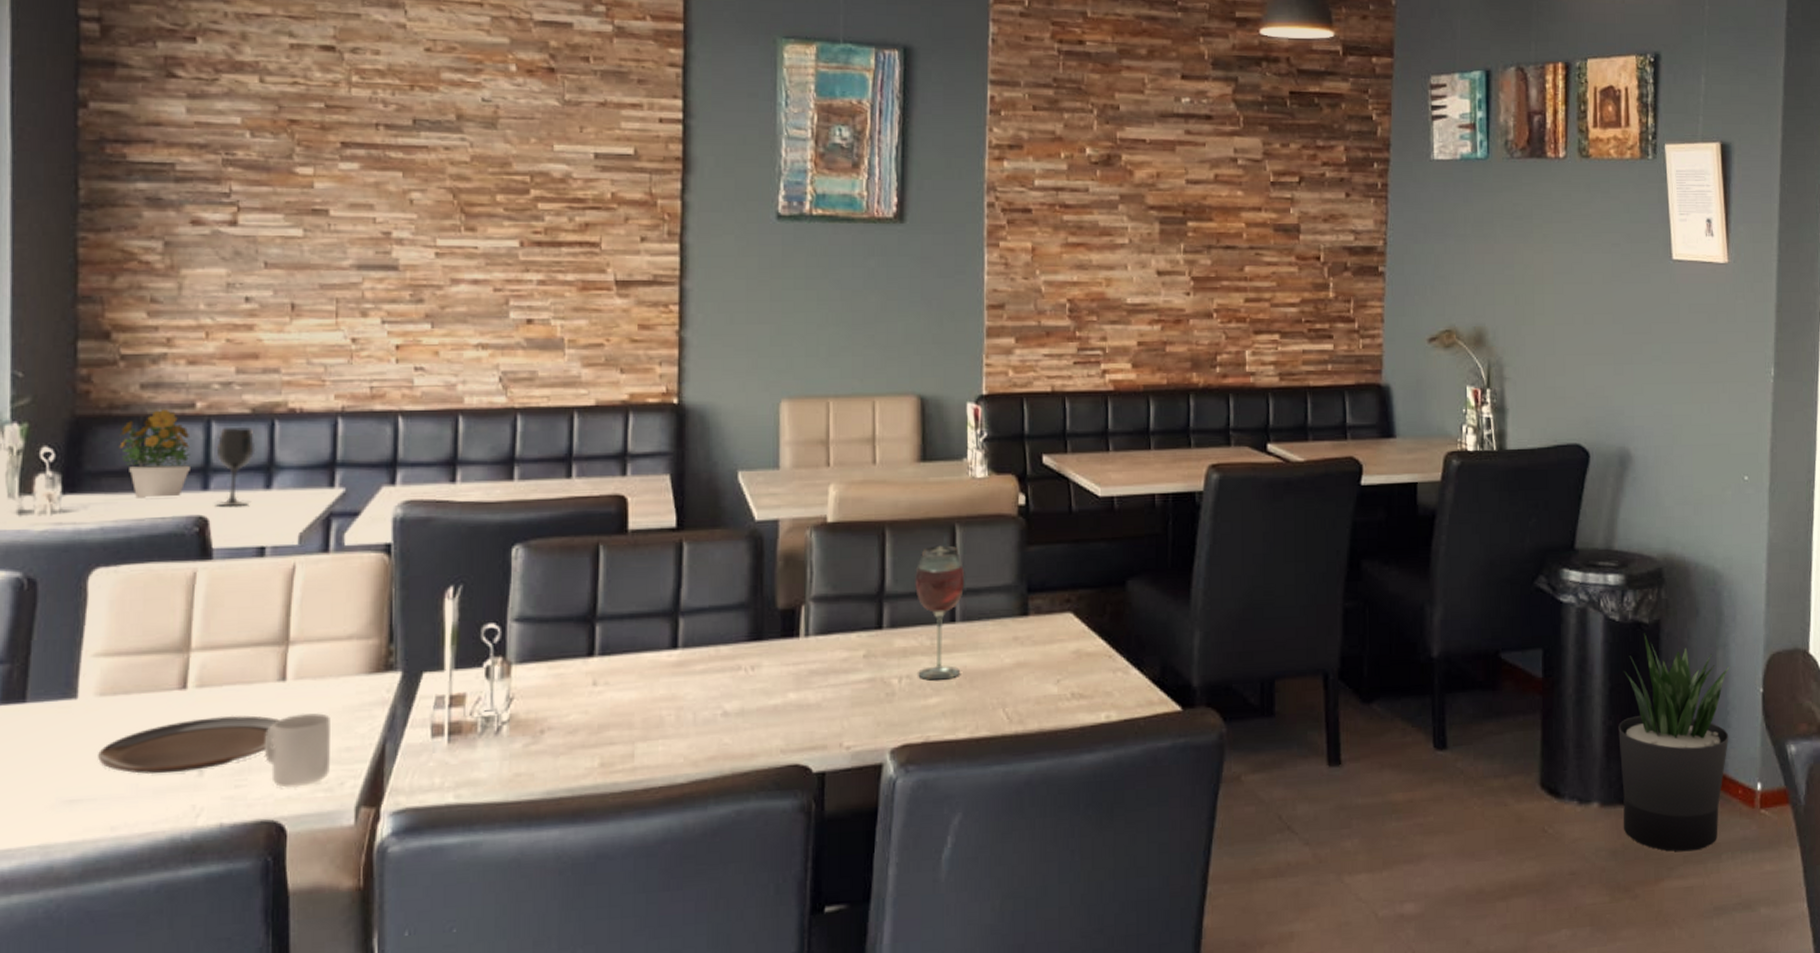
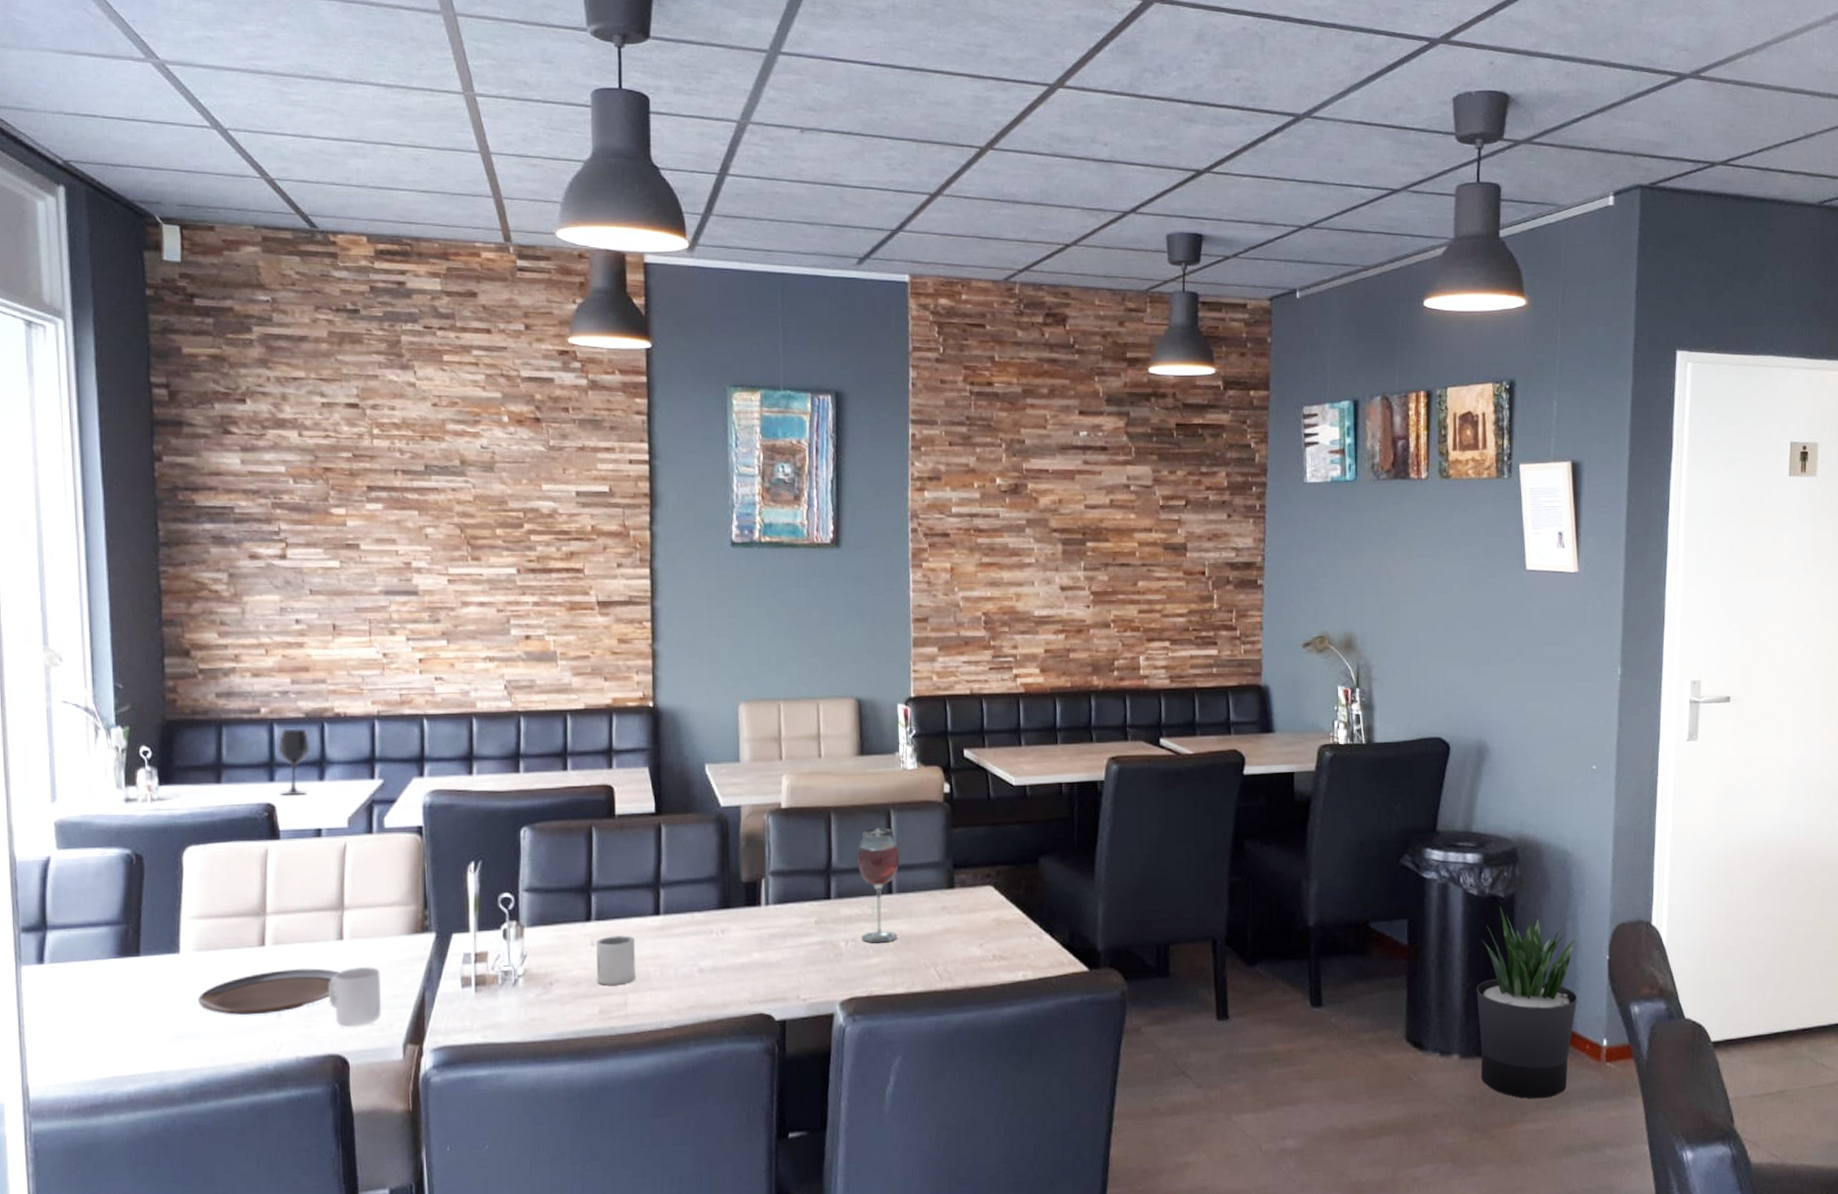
flowerpot: present [119,408,190,500] -> none [201,713,259,790]
cup: none [599,672,647,733] -> present [596,934,637,986]

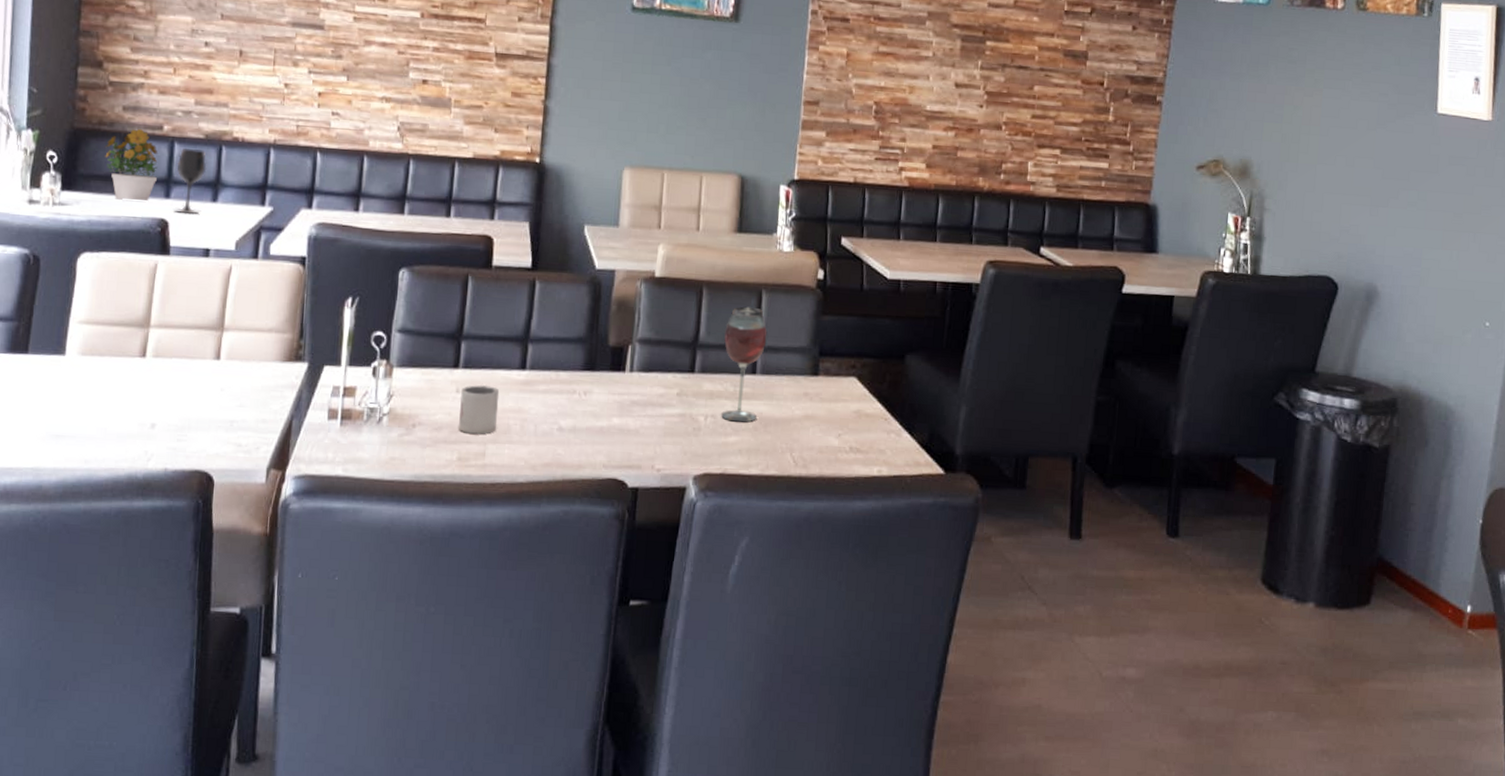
plate: present [198,968,339,1015] -> none [78,382,213,424]
flowerpot: none [201,713,259,790] -> present [105,128,158,203]
cup: present [329,966,381,1028] -> none [201,387,252,447]
planter: present [1476,906,1578,1099] -> none [1335,456,1453,659]

